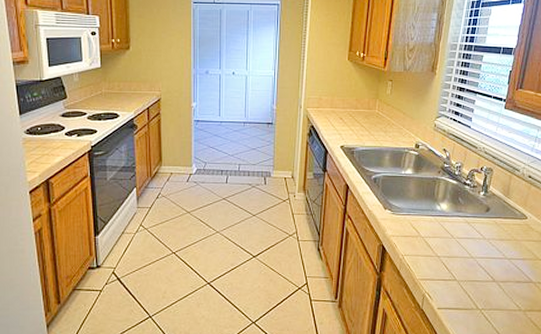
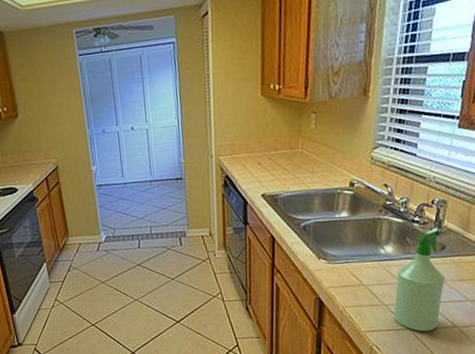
spray bottle: none [444,192,489,284] -> present [393,228,445,332]

